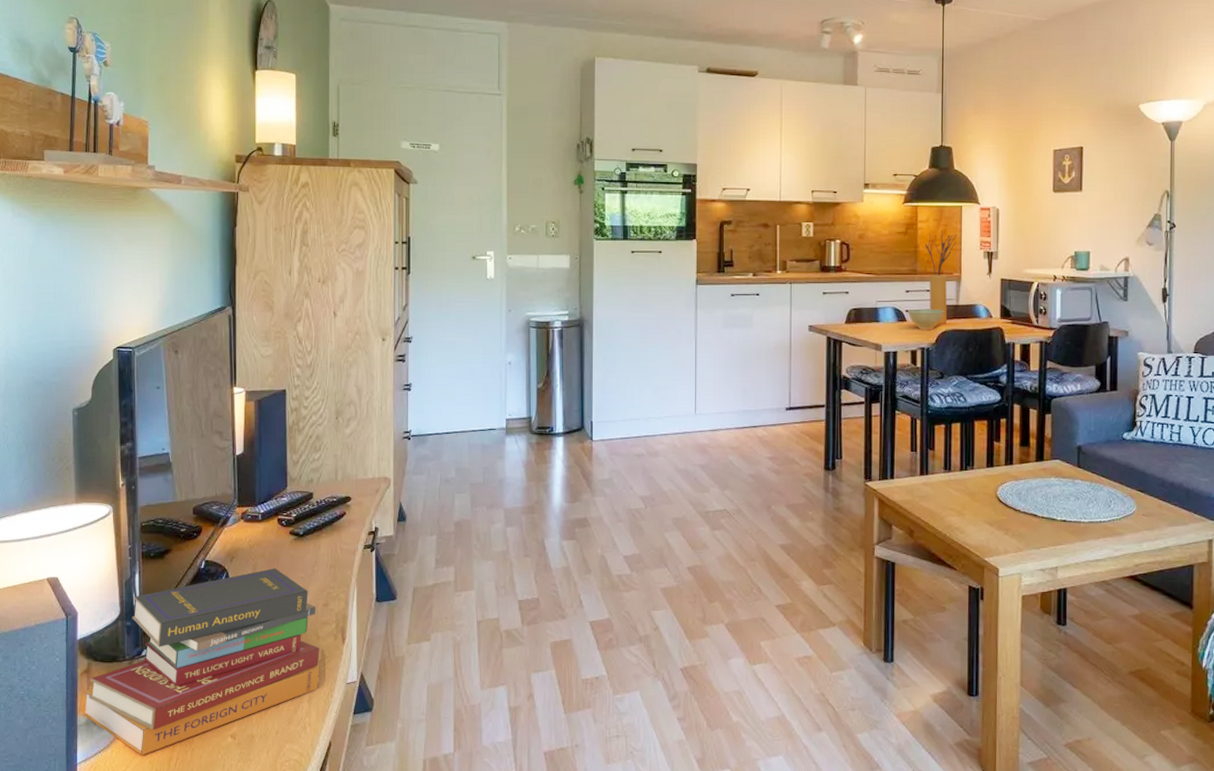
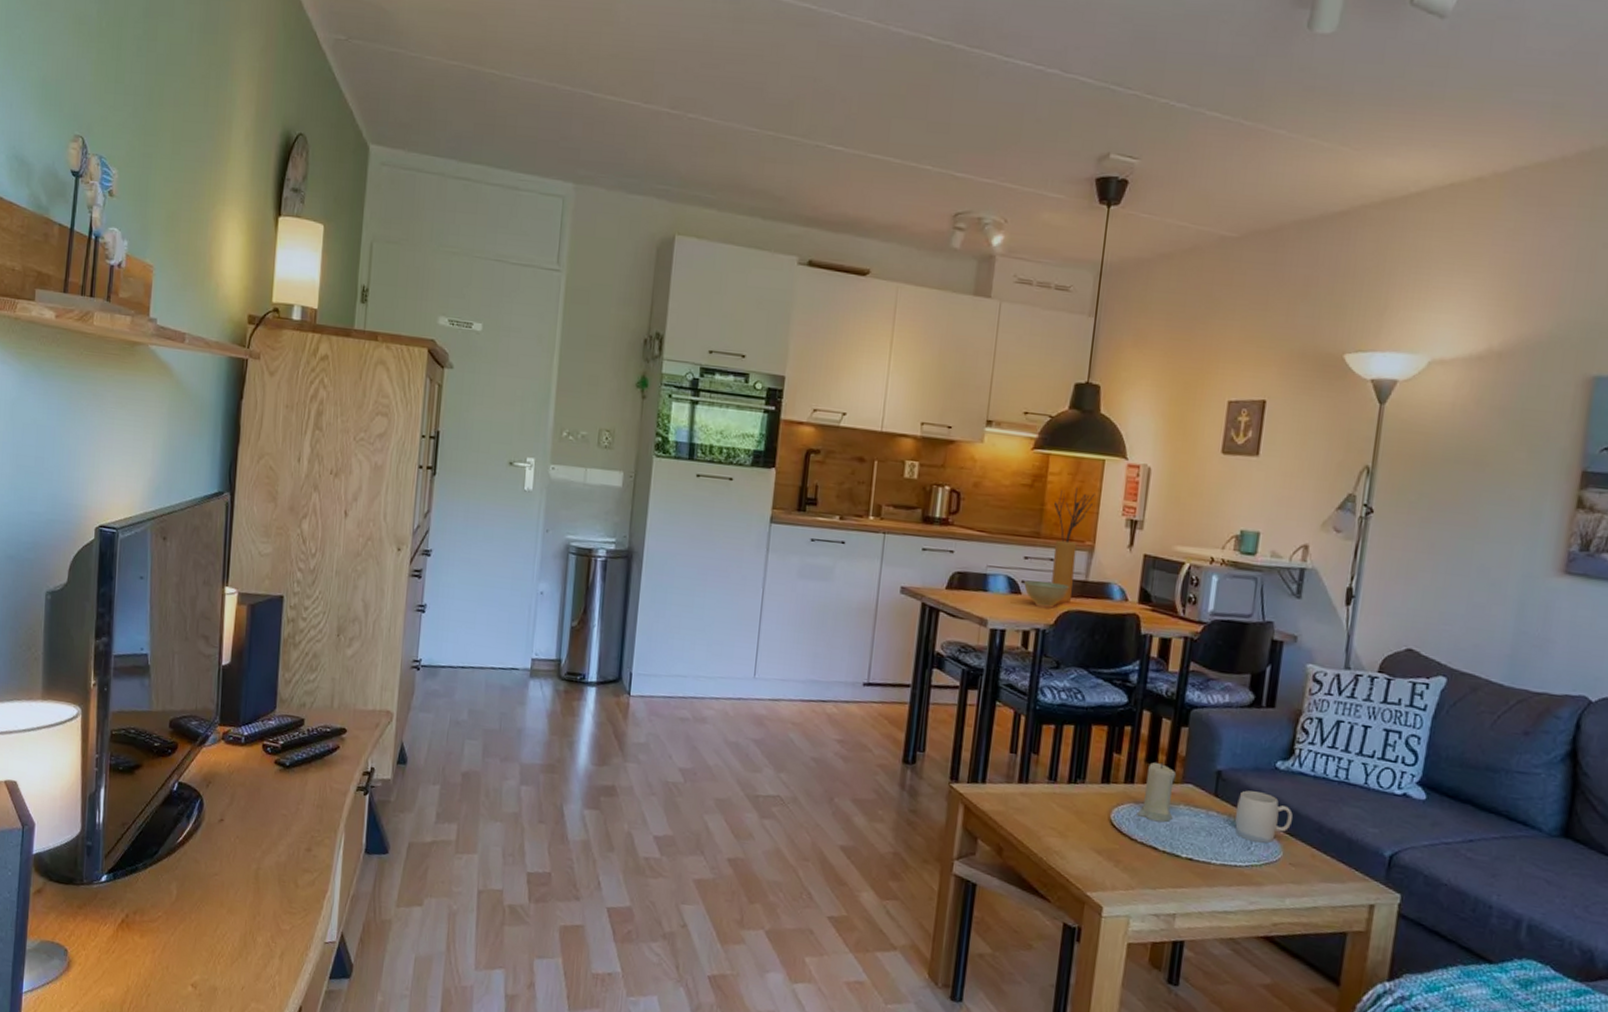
books: present [82,567,320,756] -> none [32,800,298,994]
candle: none [1018,445,1047,494] -> present [1136,762,1176,823]
mug: none [1095,459,1142,502] -> present [1234,790,1294,844]

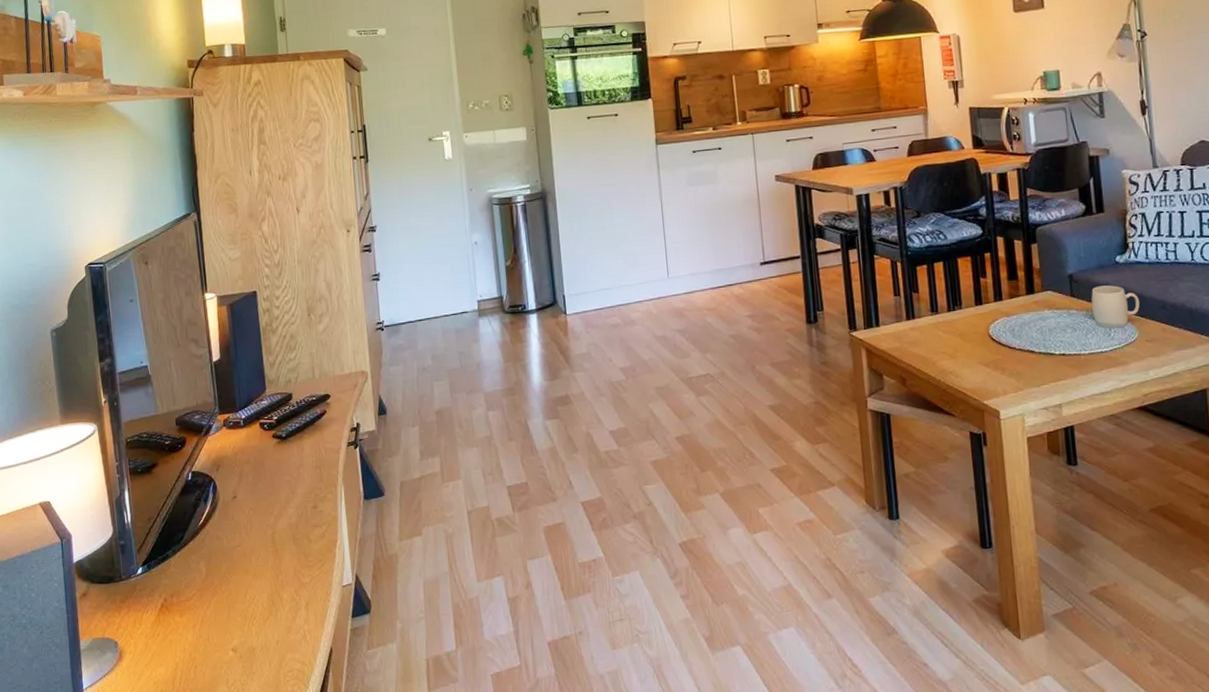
bowl: present [1024,580,1069,608] -> none [876,146,914,169]
vase: present [1051,488,1095,604] -> none [887,64,919,162]
candle: present [1136,762,1176,823] -> none [1010,278,1041,329]

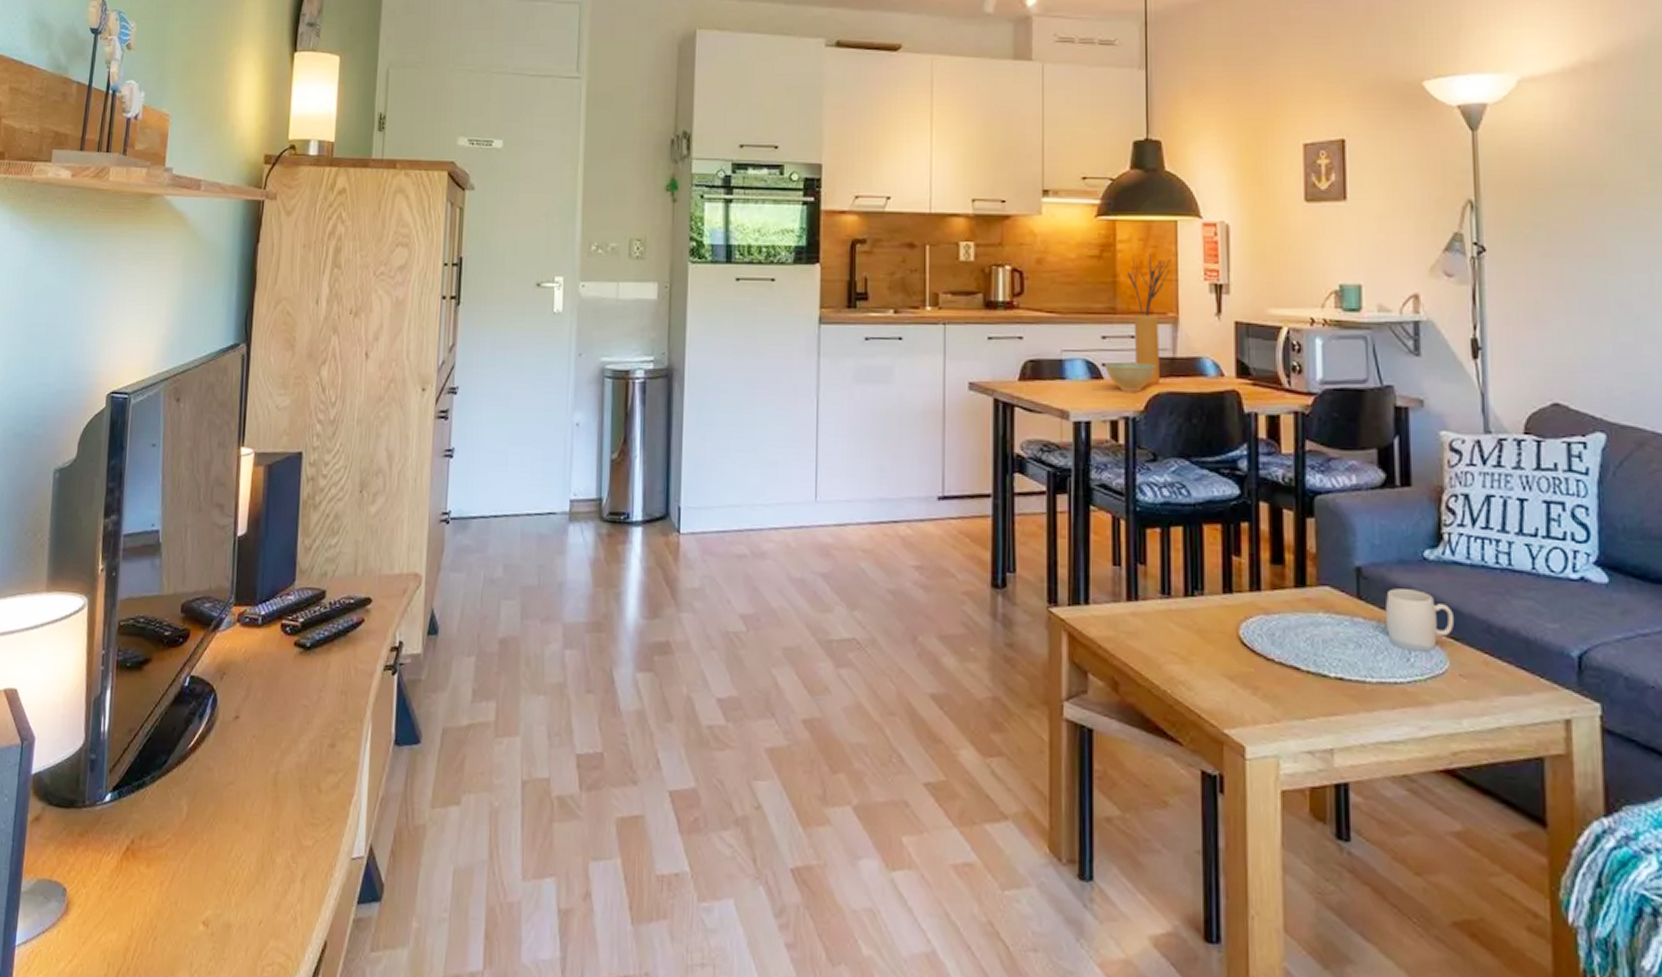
bowl: none [876,146,914,169] -> present [1105,363,1156,392]
vase: none [887,64,919,162] -> present [1128,254,1171,386]

